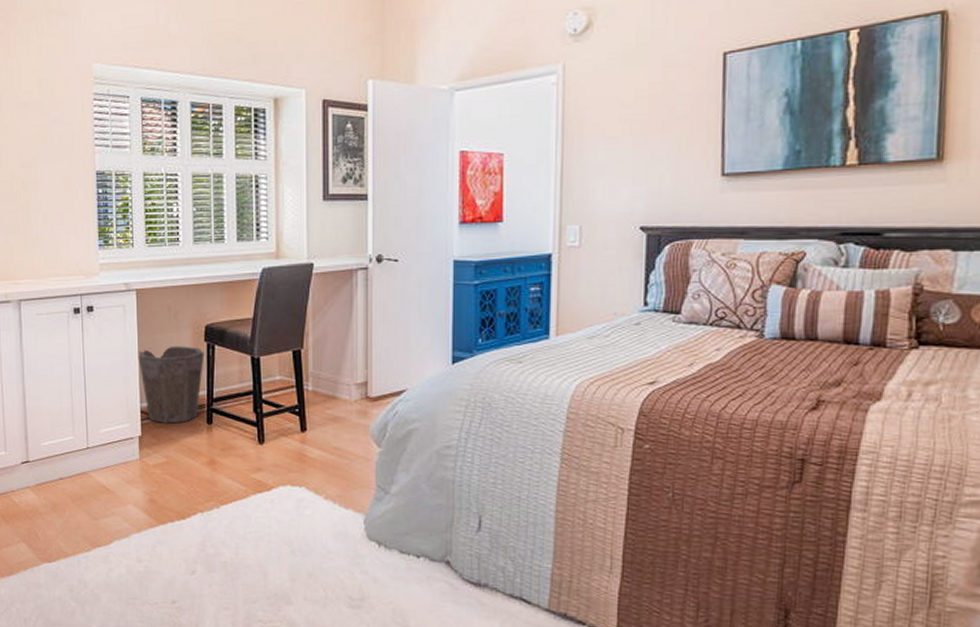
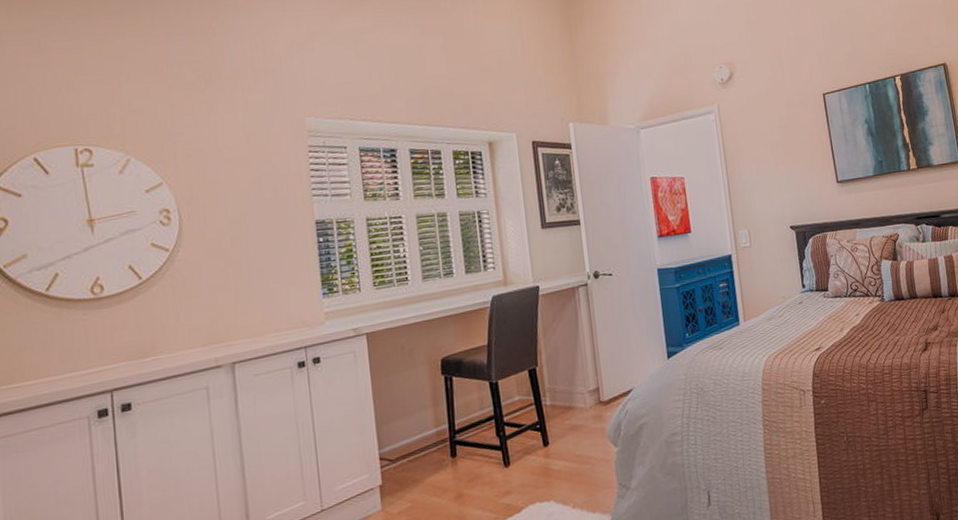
waste bin: present [138,345,205,423] -> none [373,382,443,467]

